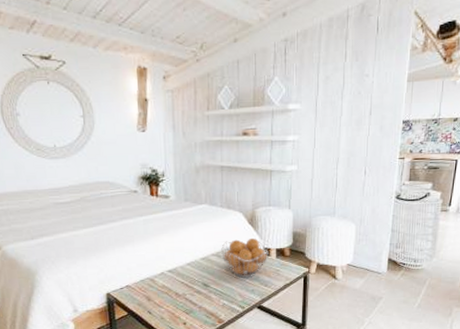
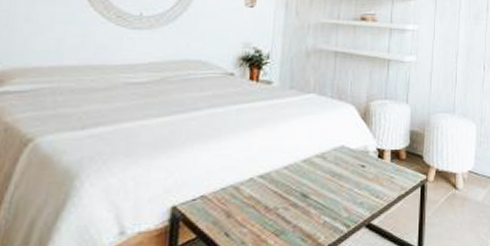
fruit basket: present [221,237,269,278] -> none [327,136,382,186]

